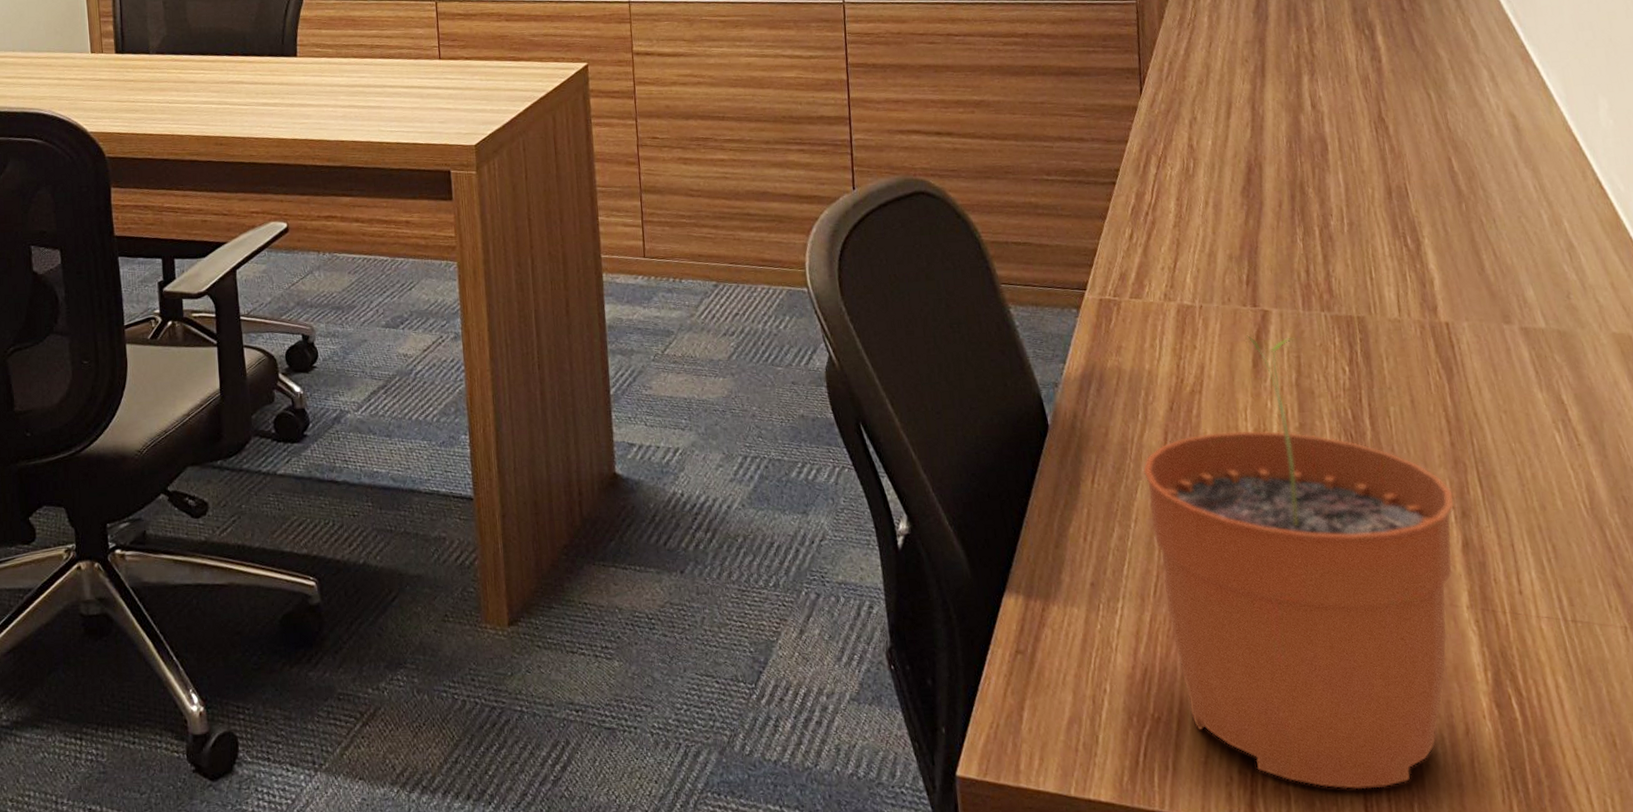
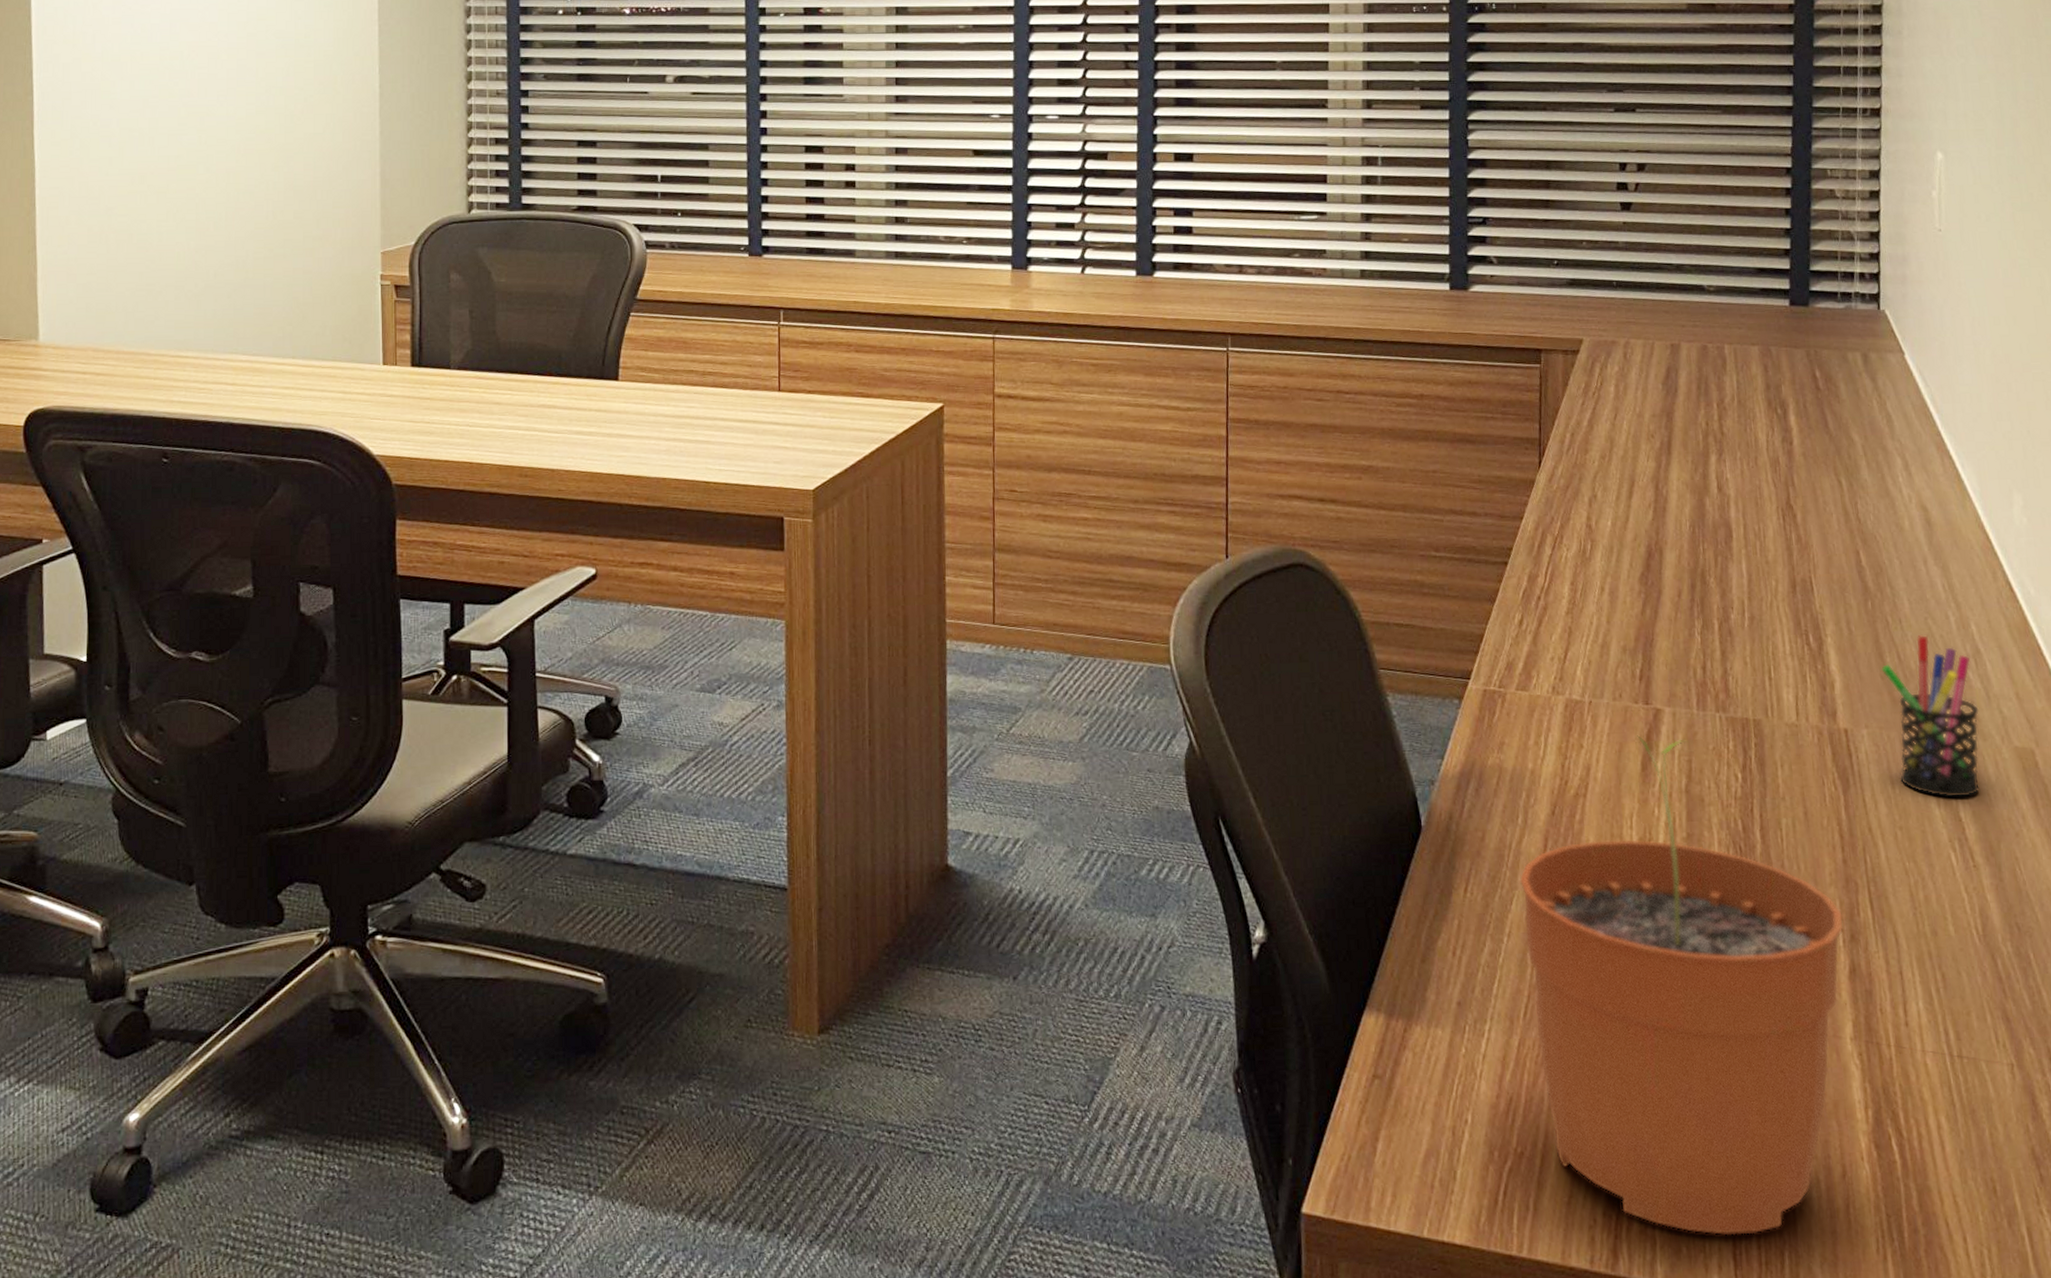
pen holder: none [1478,233,1580,382] -> present [1881,635,1980,798]

